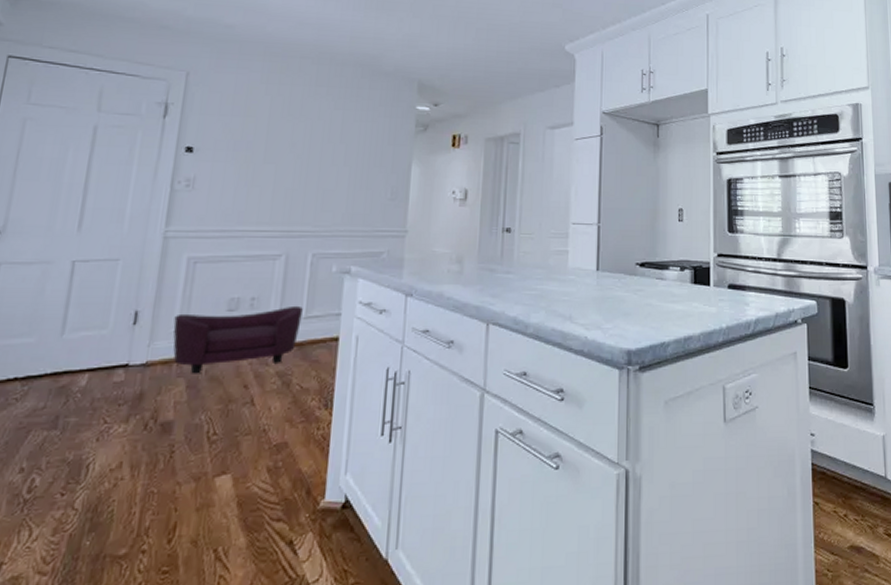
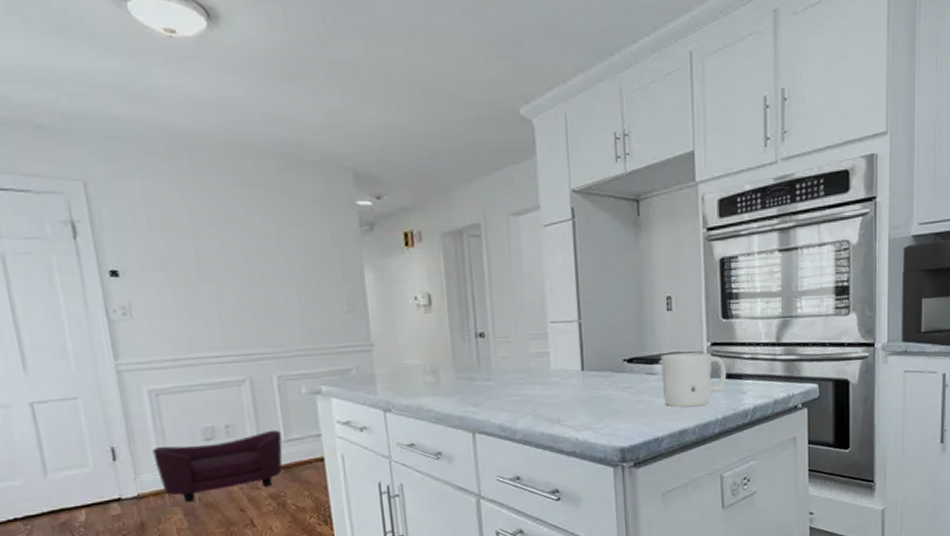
mug: none [670,260,731,314] -> present [660,352,727,407]

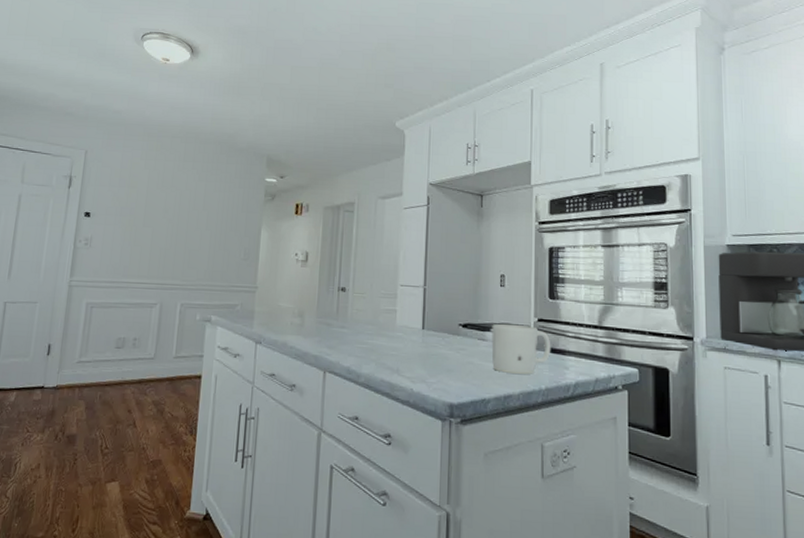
dog bed: present [152,429,283,503] -> none [75,346,173,398]

